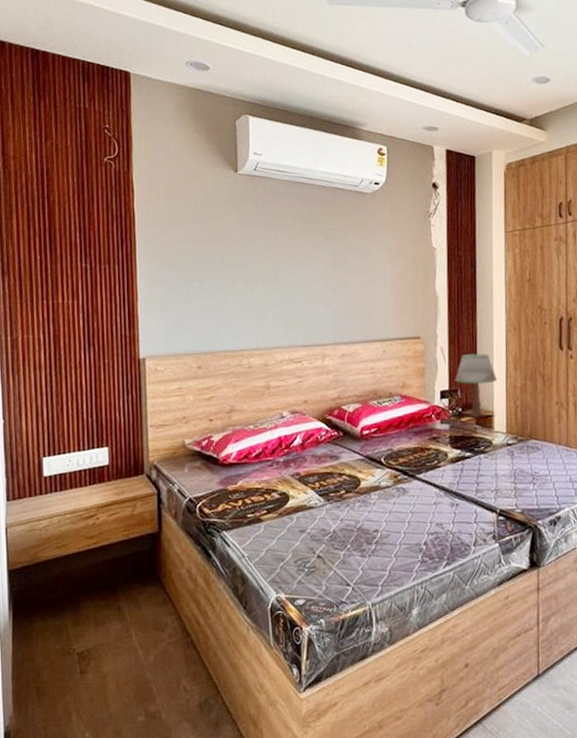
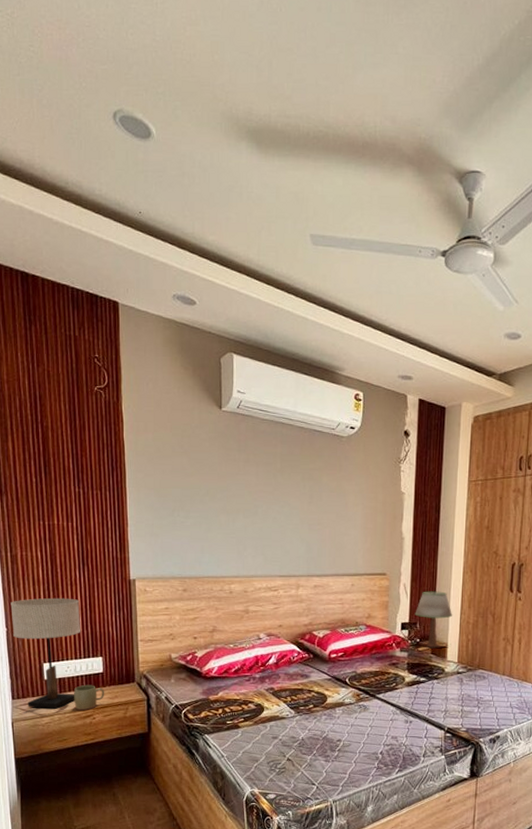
table lamp: none [9,383,85,510] -> present [10,598,81,709]
mug: none [75,479,111,509] -> present [73,684,105,710]

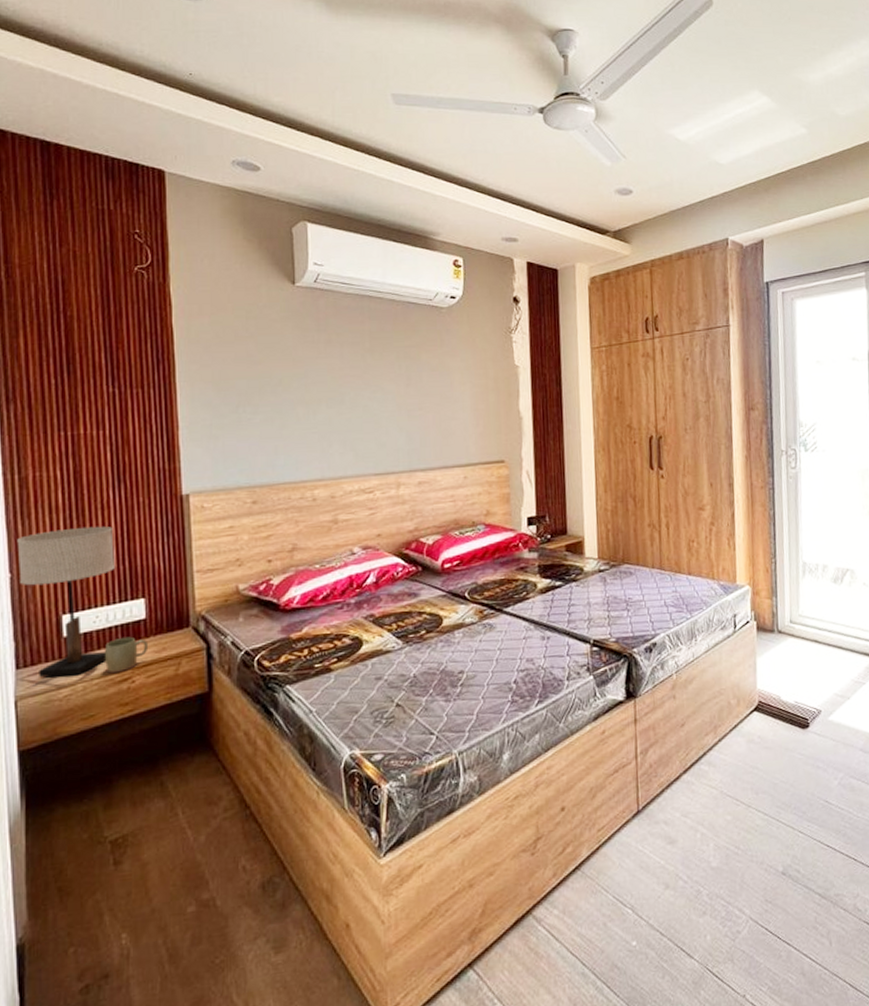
table lamp: present [415,590,453,648] -> none [542,475,588,544]

